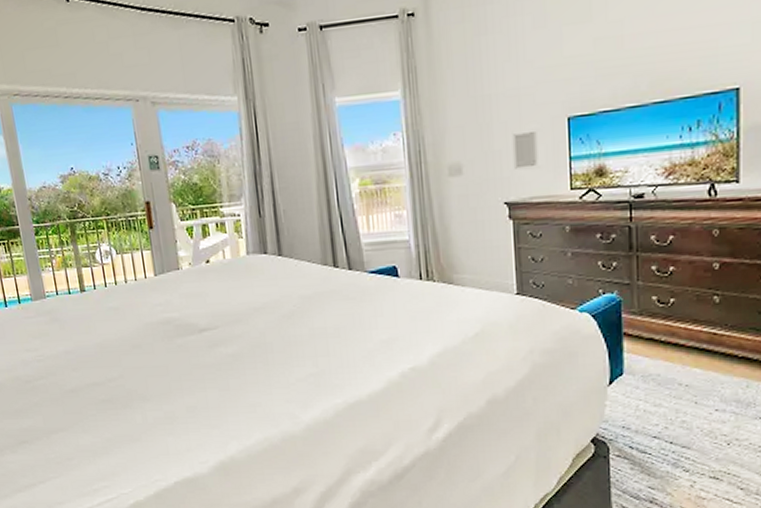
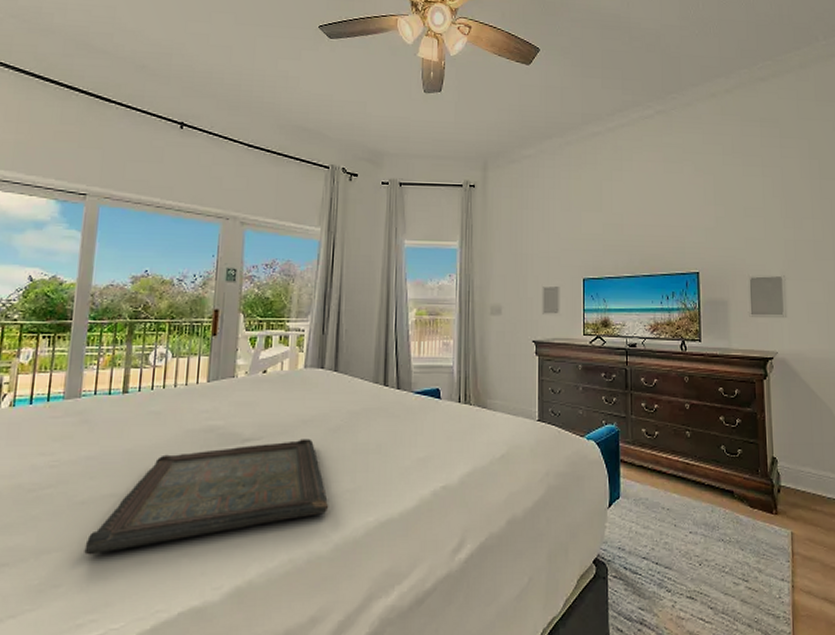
serving tray: none [83,326,295,435] -> present [84,439,329,555]

